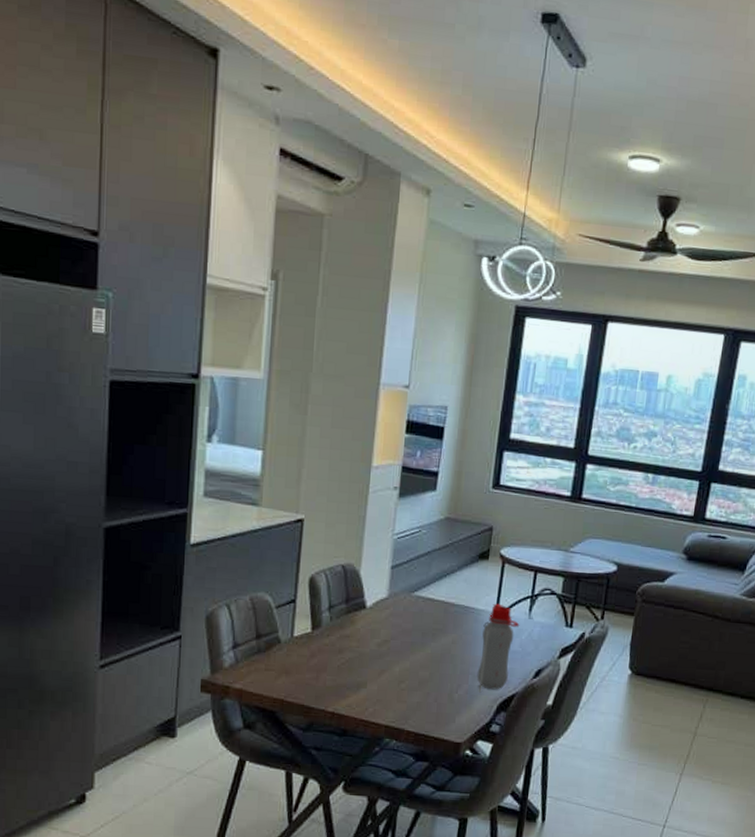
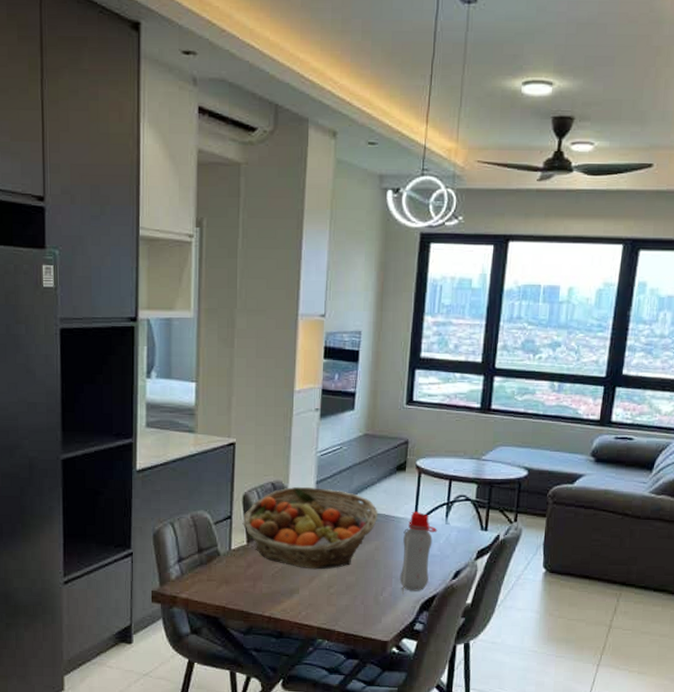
fruit basket: none [307,570,457,663] -> present [242,486,378,570]

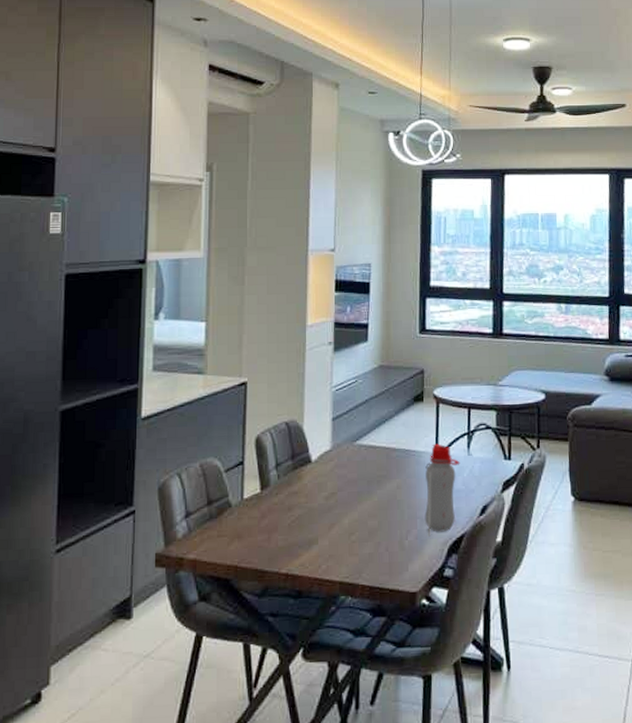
fruit basket: present [242,486,378,570] -> none [255,424,398,516]

